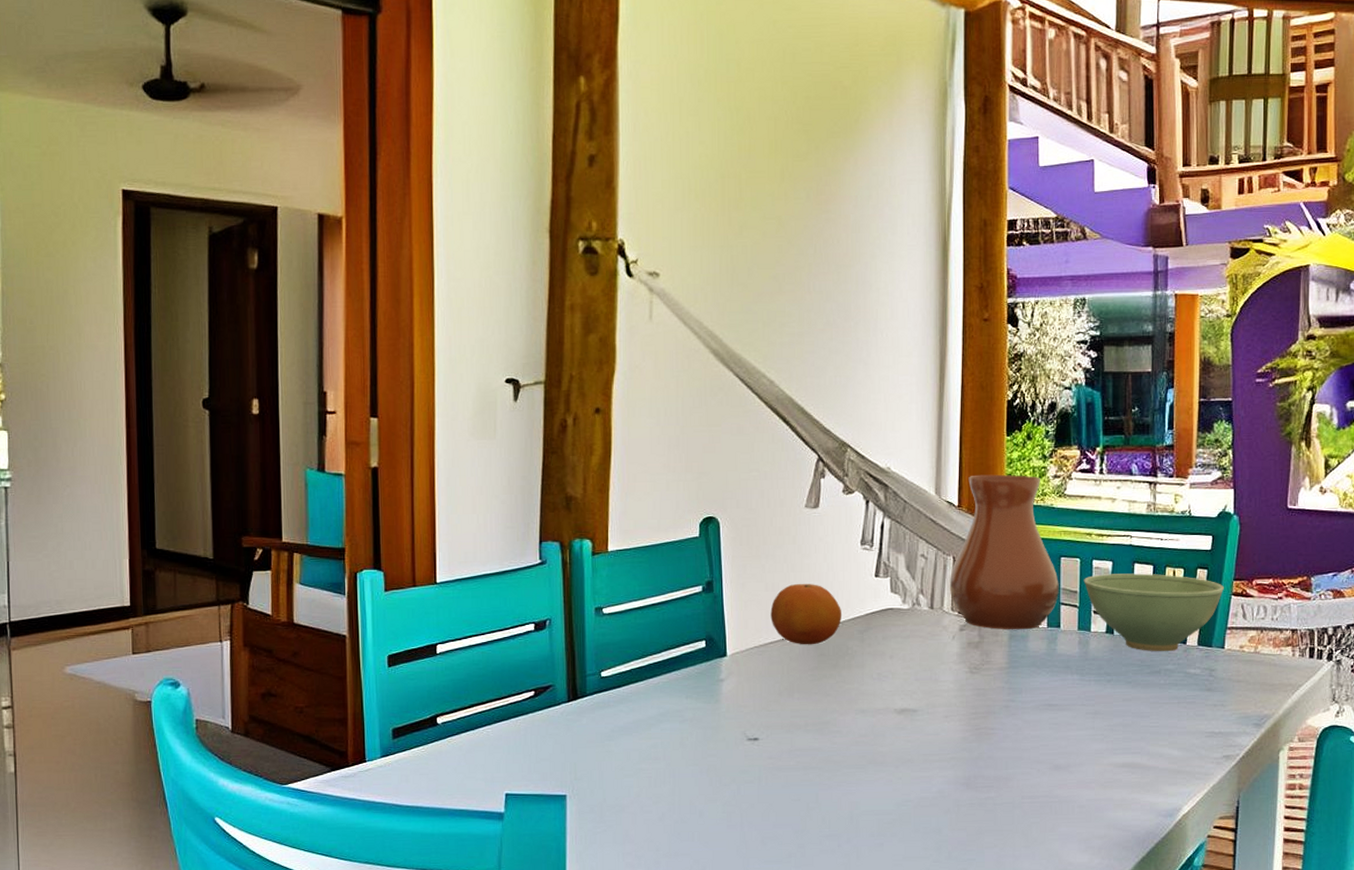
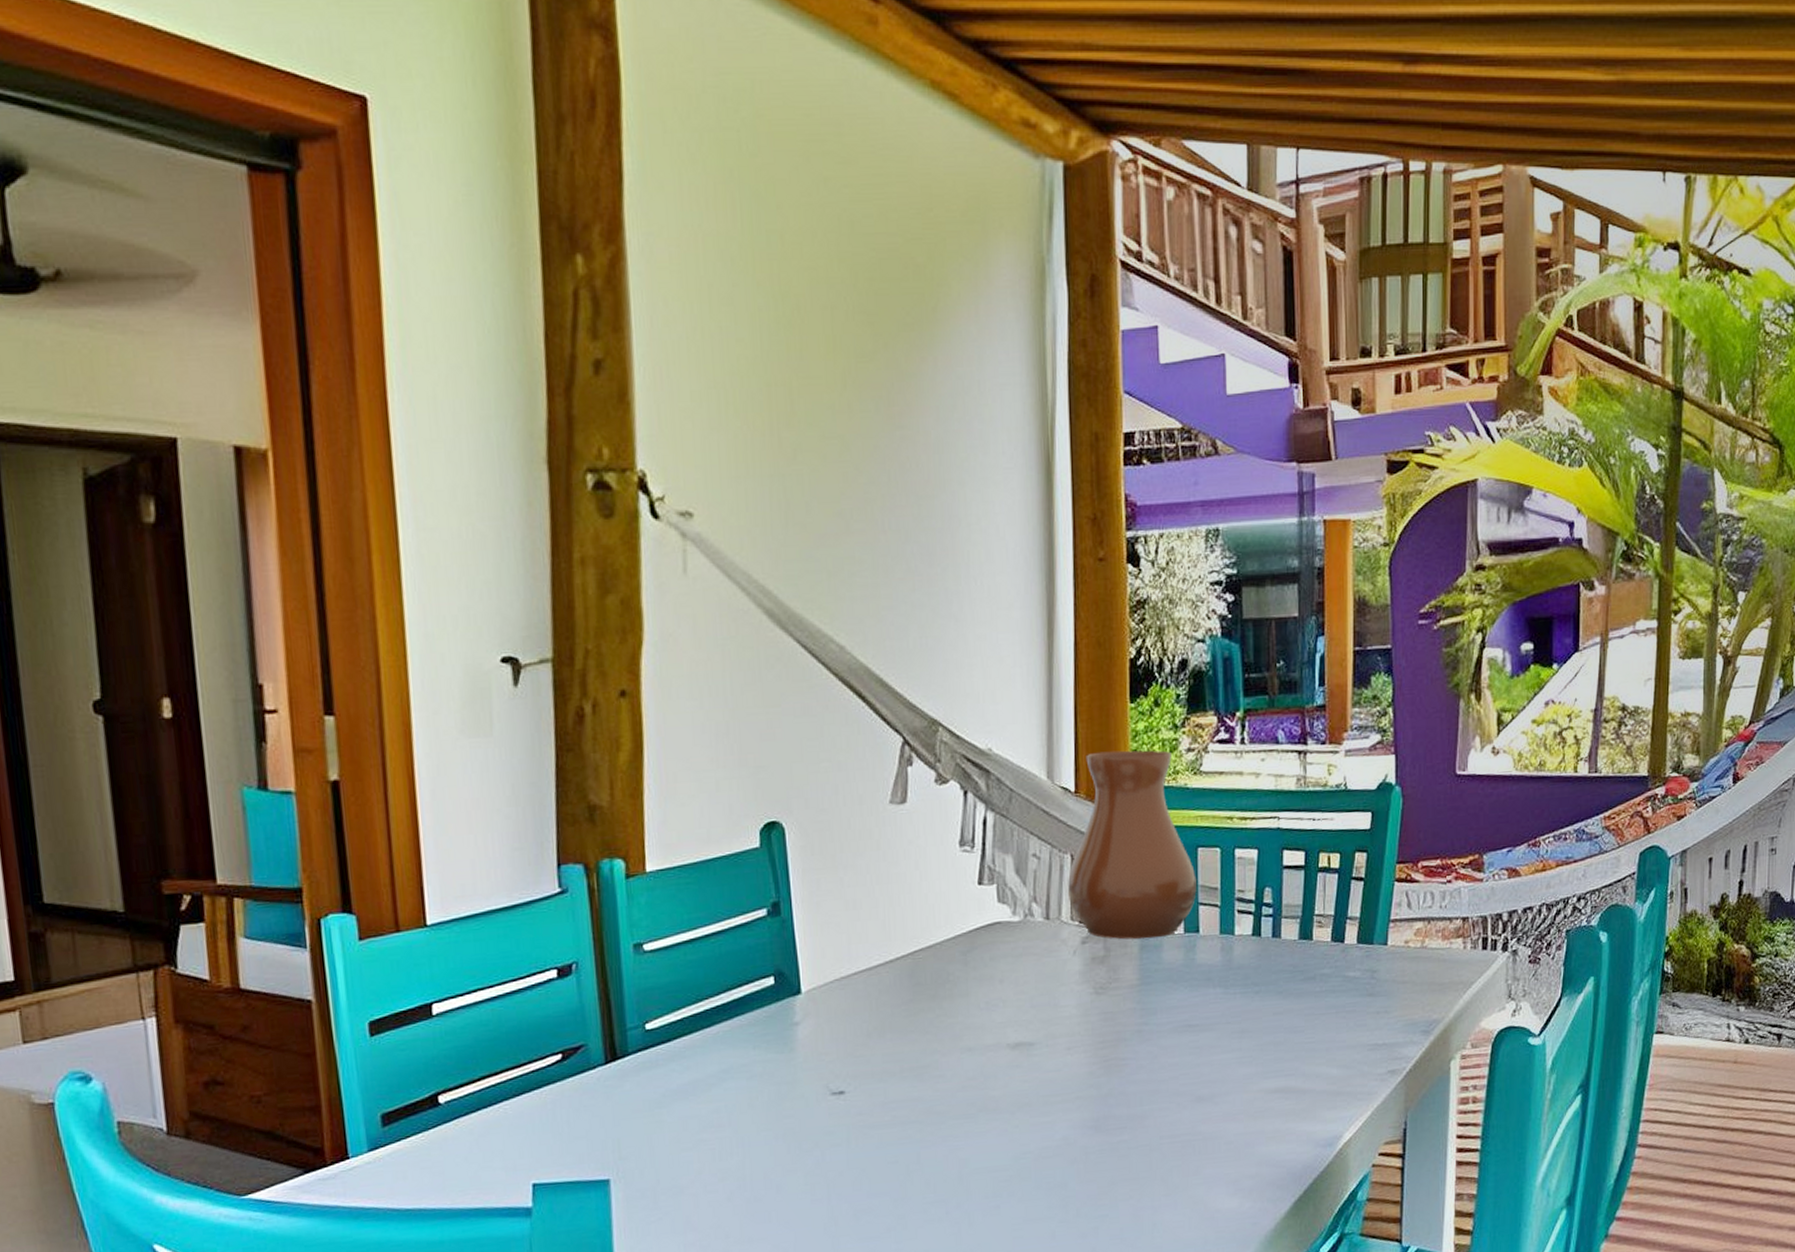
fruit: present [770,584,842,645] -> none [852,898,941,974]
bowl: present [1083,573,1224,652] -> none [1224,861,1386,954]

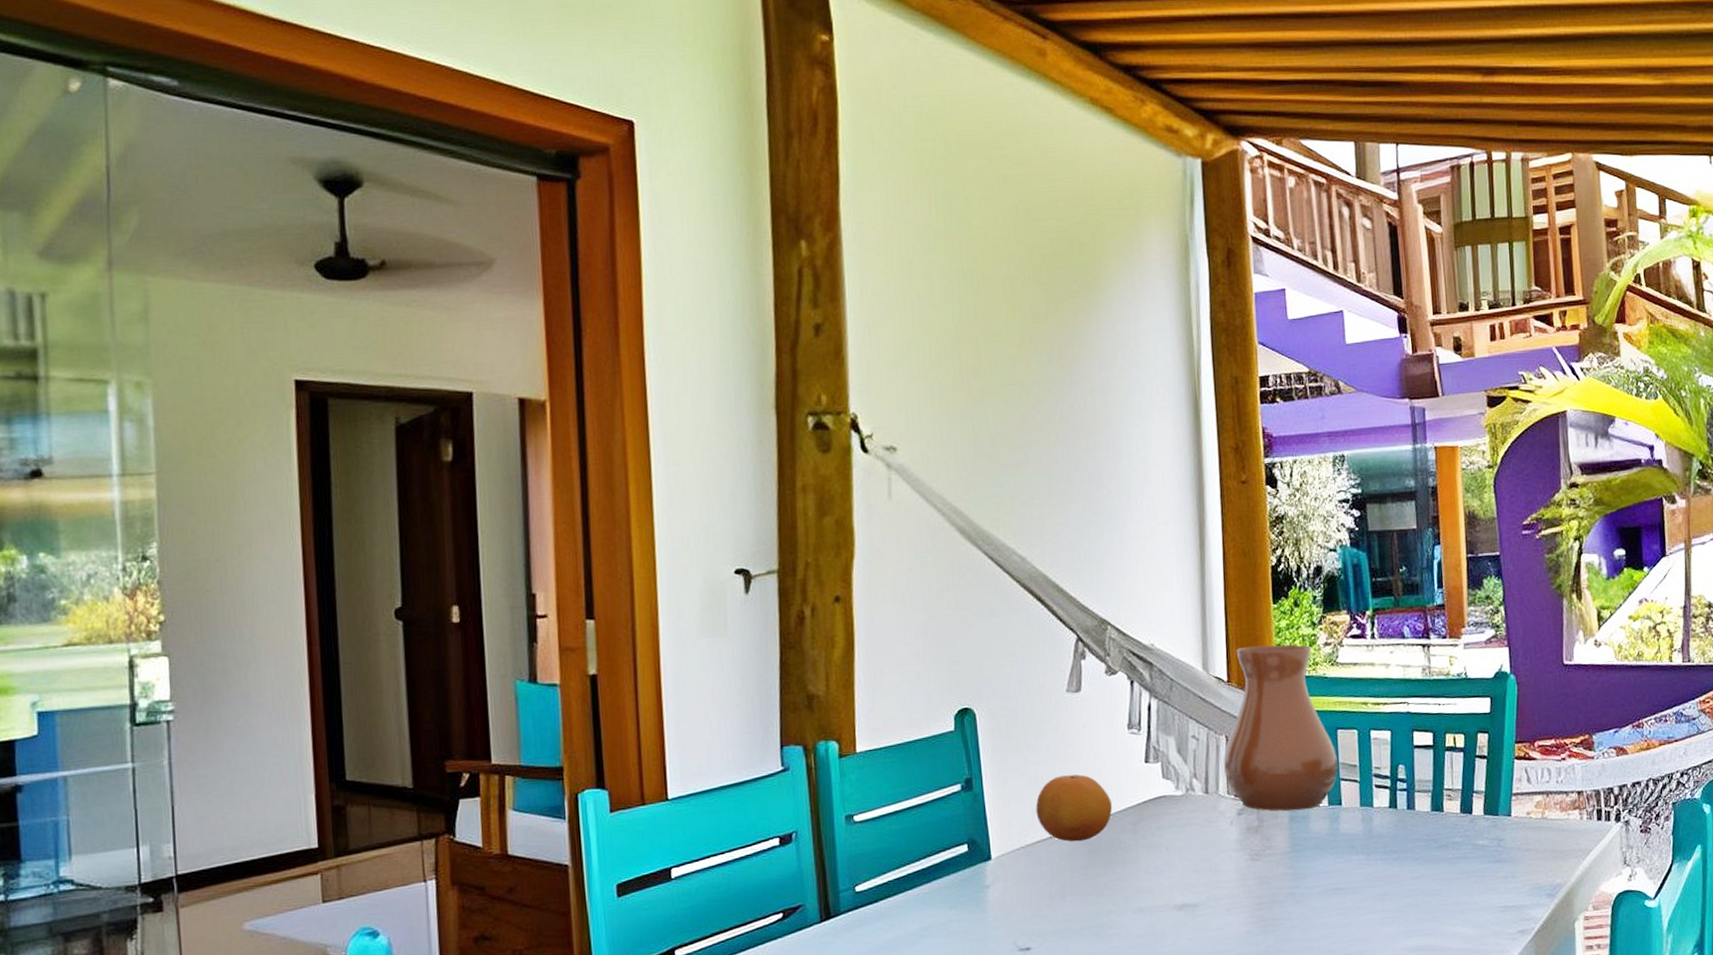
fruit: none [852,898,941,974] -> present [1036,774,1113,842]

